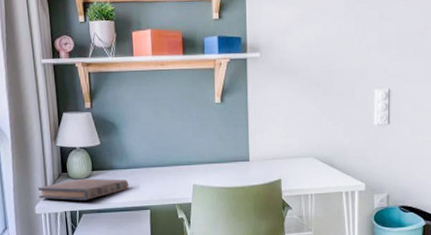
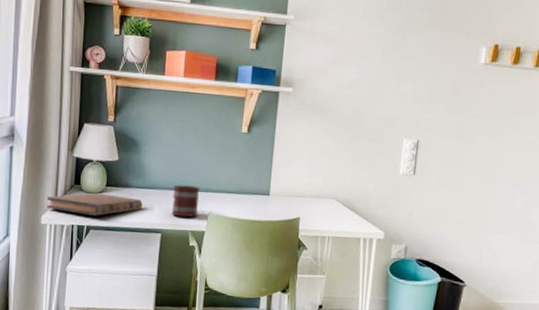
mug: none [156,161,183,192] -> present [171,185,200,218]

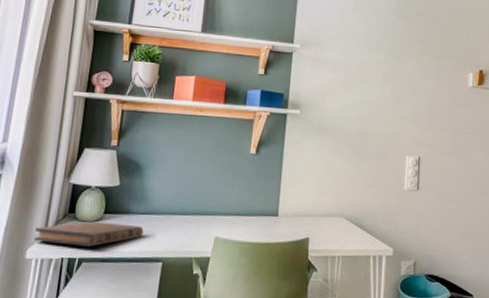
mug: present [171,185,200,218] -> none [174,209,206,244]

